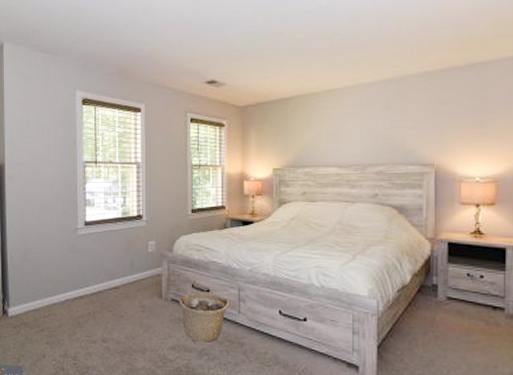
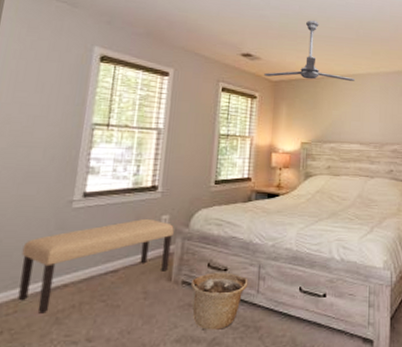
bench: none [47,243,160,318] -> present [17,218,174,314]
ceiling fan: none [230,34,331,102] -> present [264,20,356,81]

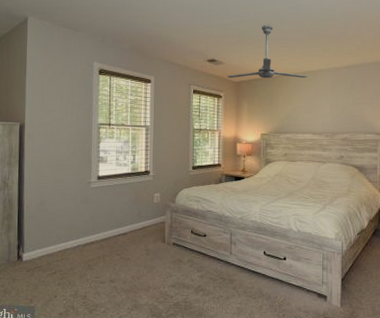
bench: present [17,218,174,314] -> none [61,195,164,261]
basket: present [190,272,248,330] -> none [179,237,223,280]

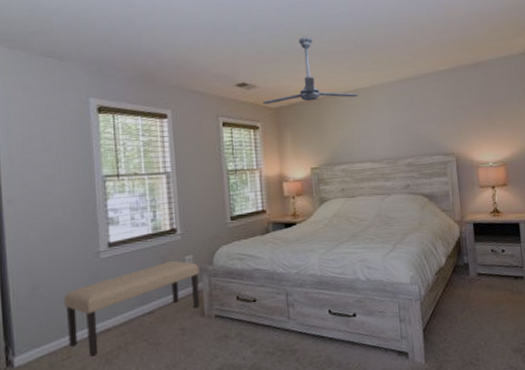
bench: none [61,195,164,261] -> present [63,260,200,357]

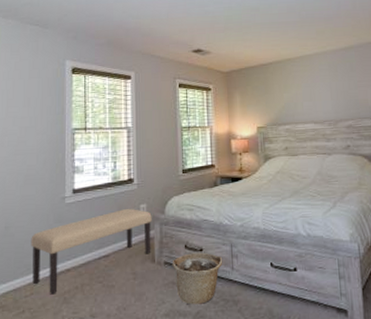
basket: none [223,303,279,358] -> present [172,252,223,305]
ceiling fan: present [263,37,359,104] -> none [215,9,303,68]

